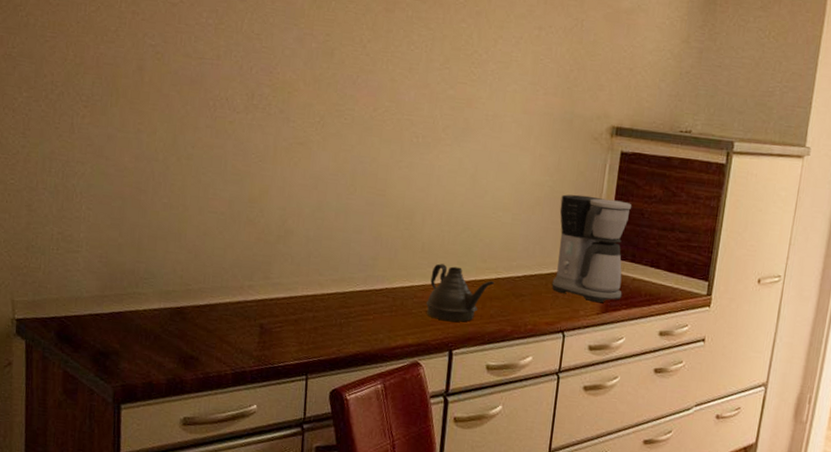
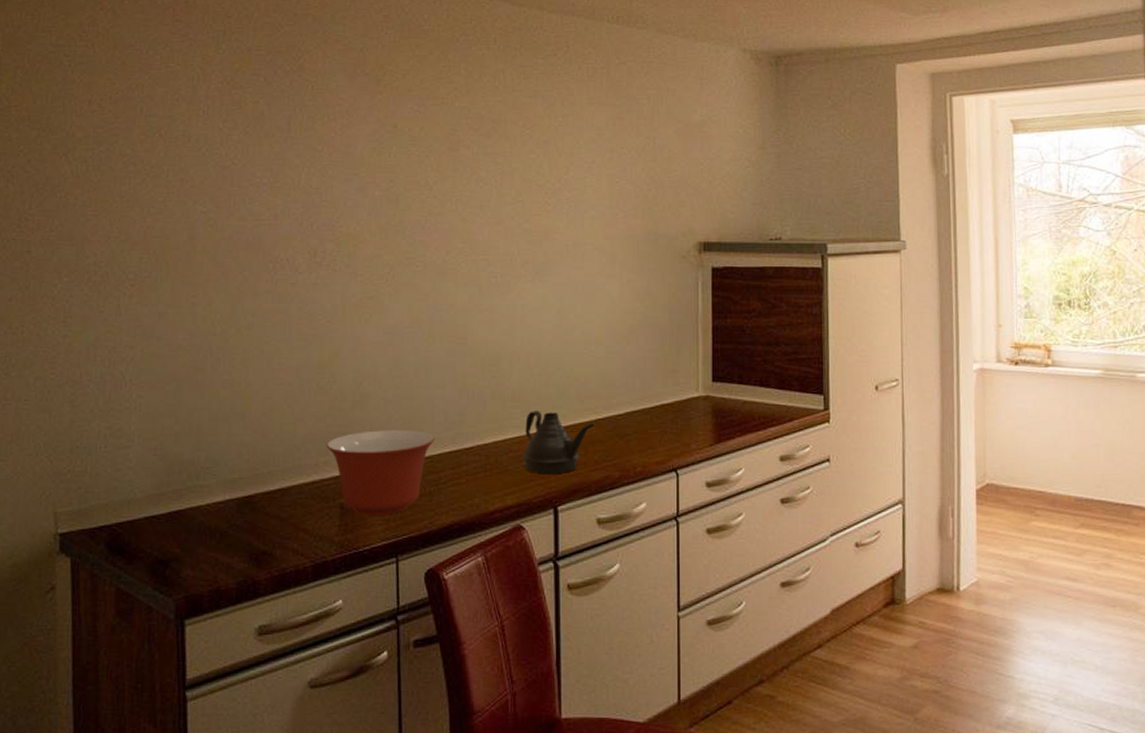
mixing bowl: none [251,263,349,339] -> present [326,430,435,516]
coffee maker: present [551,194,631,302] -> none [655,318,734,432]

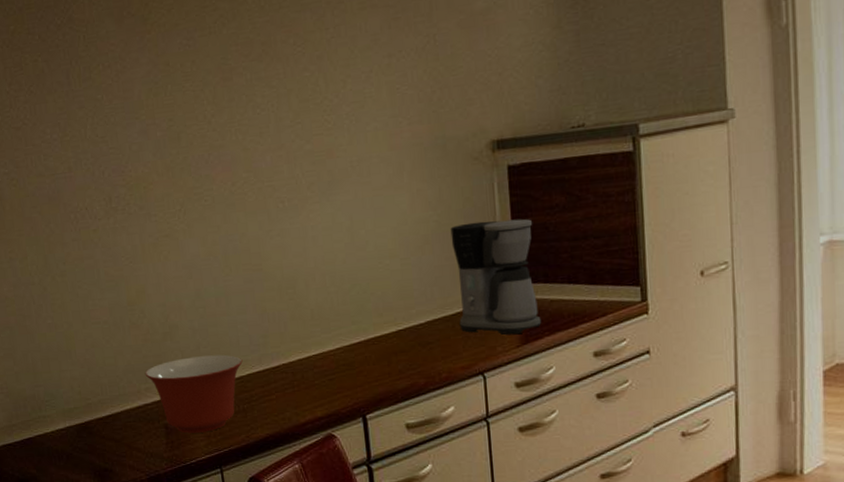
teapot: present [522,411,595,475] -> none [326,327,396,386]
coffee maker: none [655,318,734,432] -> present [450,219,542,335]

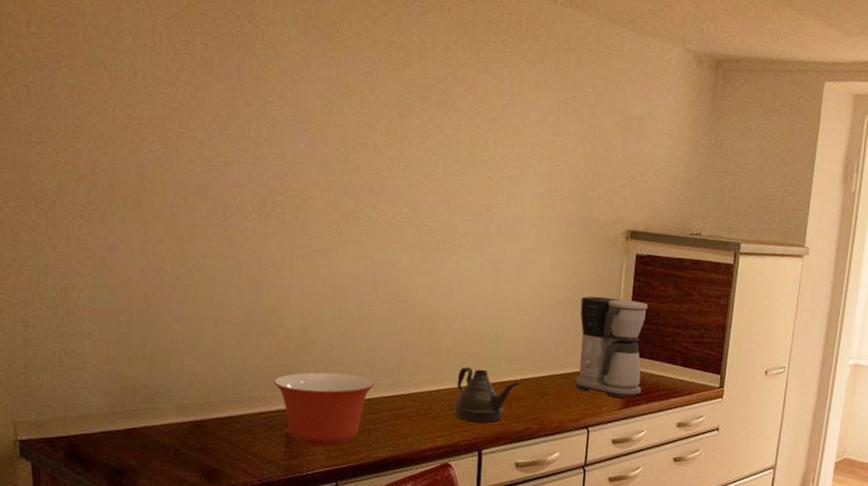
teapot: none [326,327,396,386] -> present [453,367,519,423]

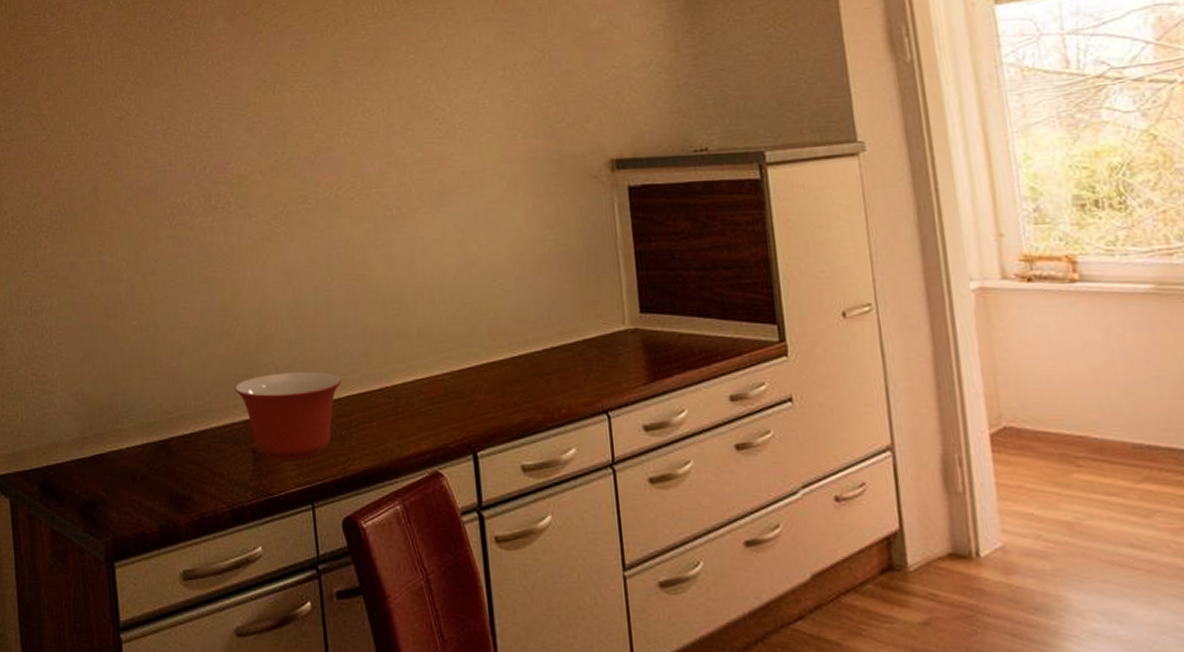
teapot: present [453,367,519,423] -> none [434,349,510,418]
coffee maker: present [575,296,648,398] -> none [568,243,671,369]

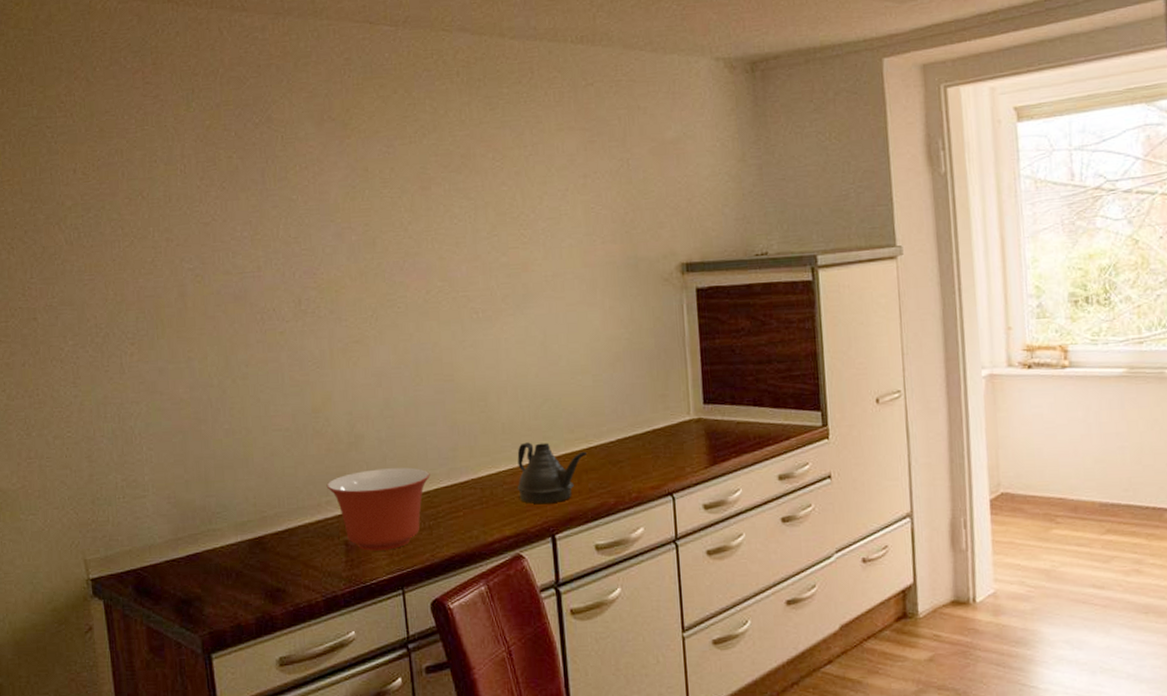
teapot: none [434,349,510,418] -> present [517,442,587,504]

